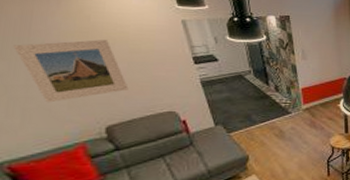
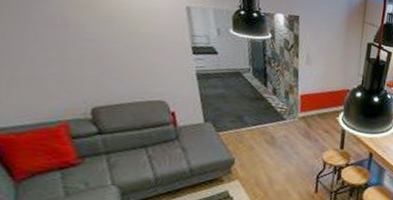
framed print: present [13,40,129,103] -> none [12,10,122,75]

